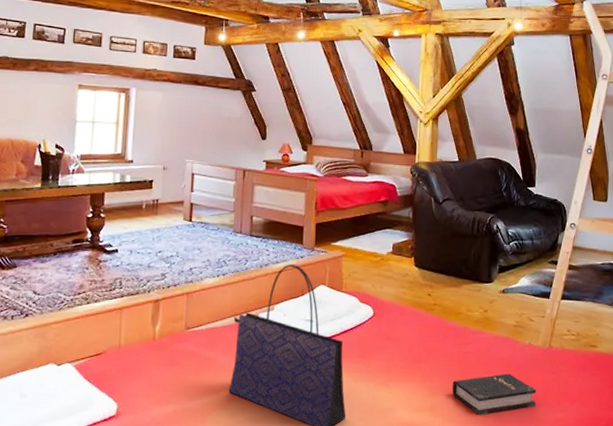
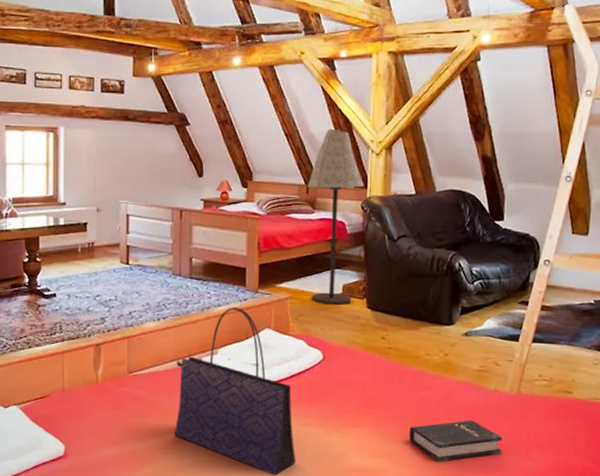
floor lamp: none [362,99,414,264] -> present [307,128,365,306]

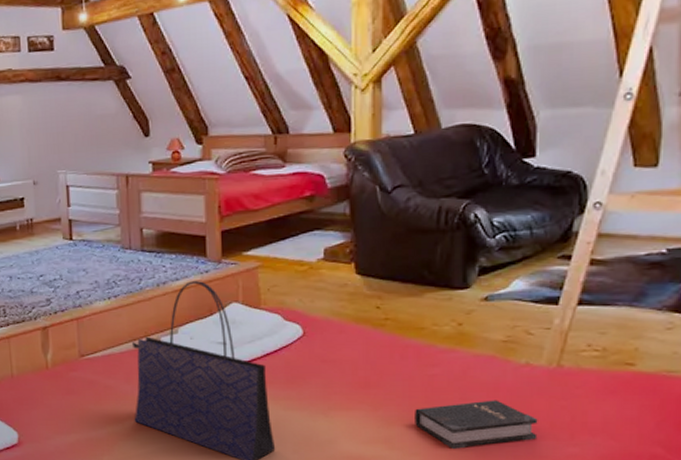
floor lamp: present [307,128,365,306] -> none [275,64,348,273]

